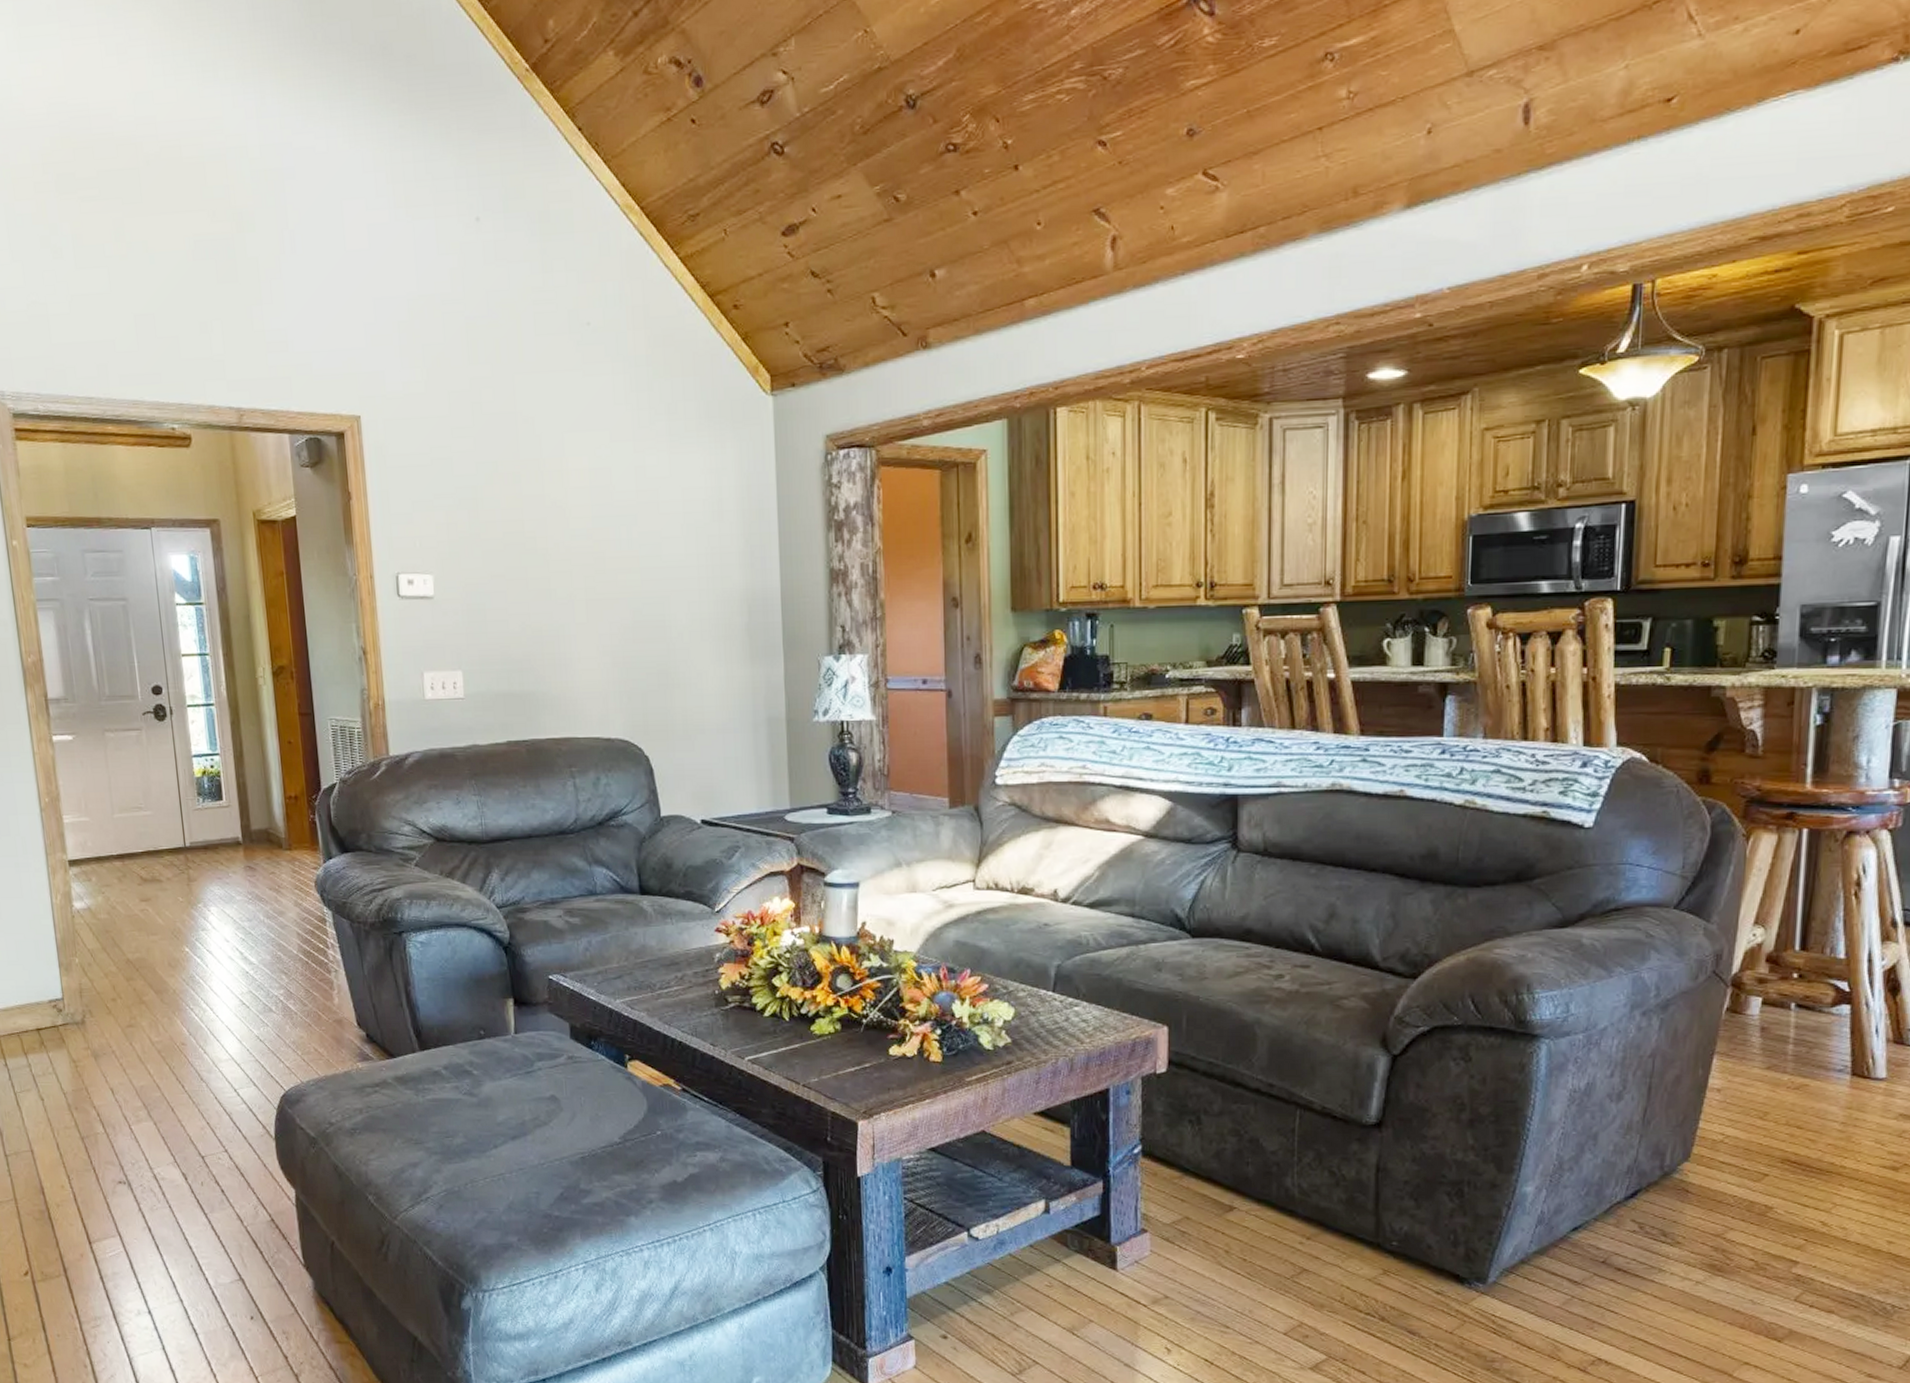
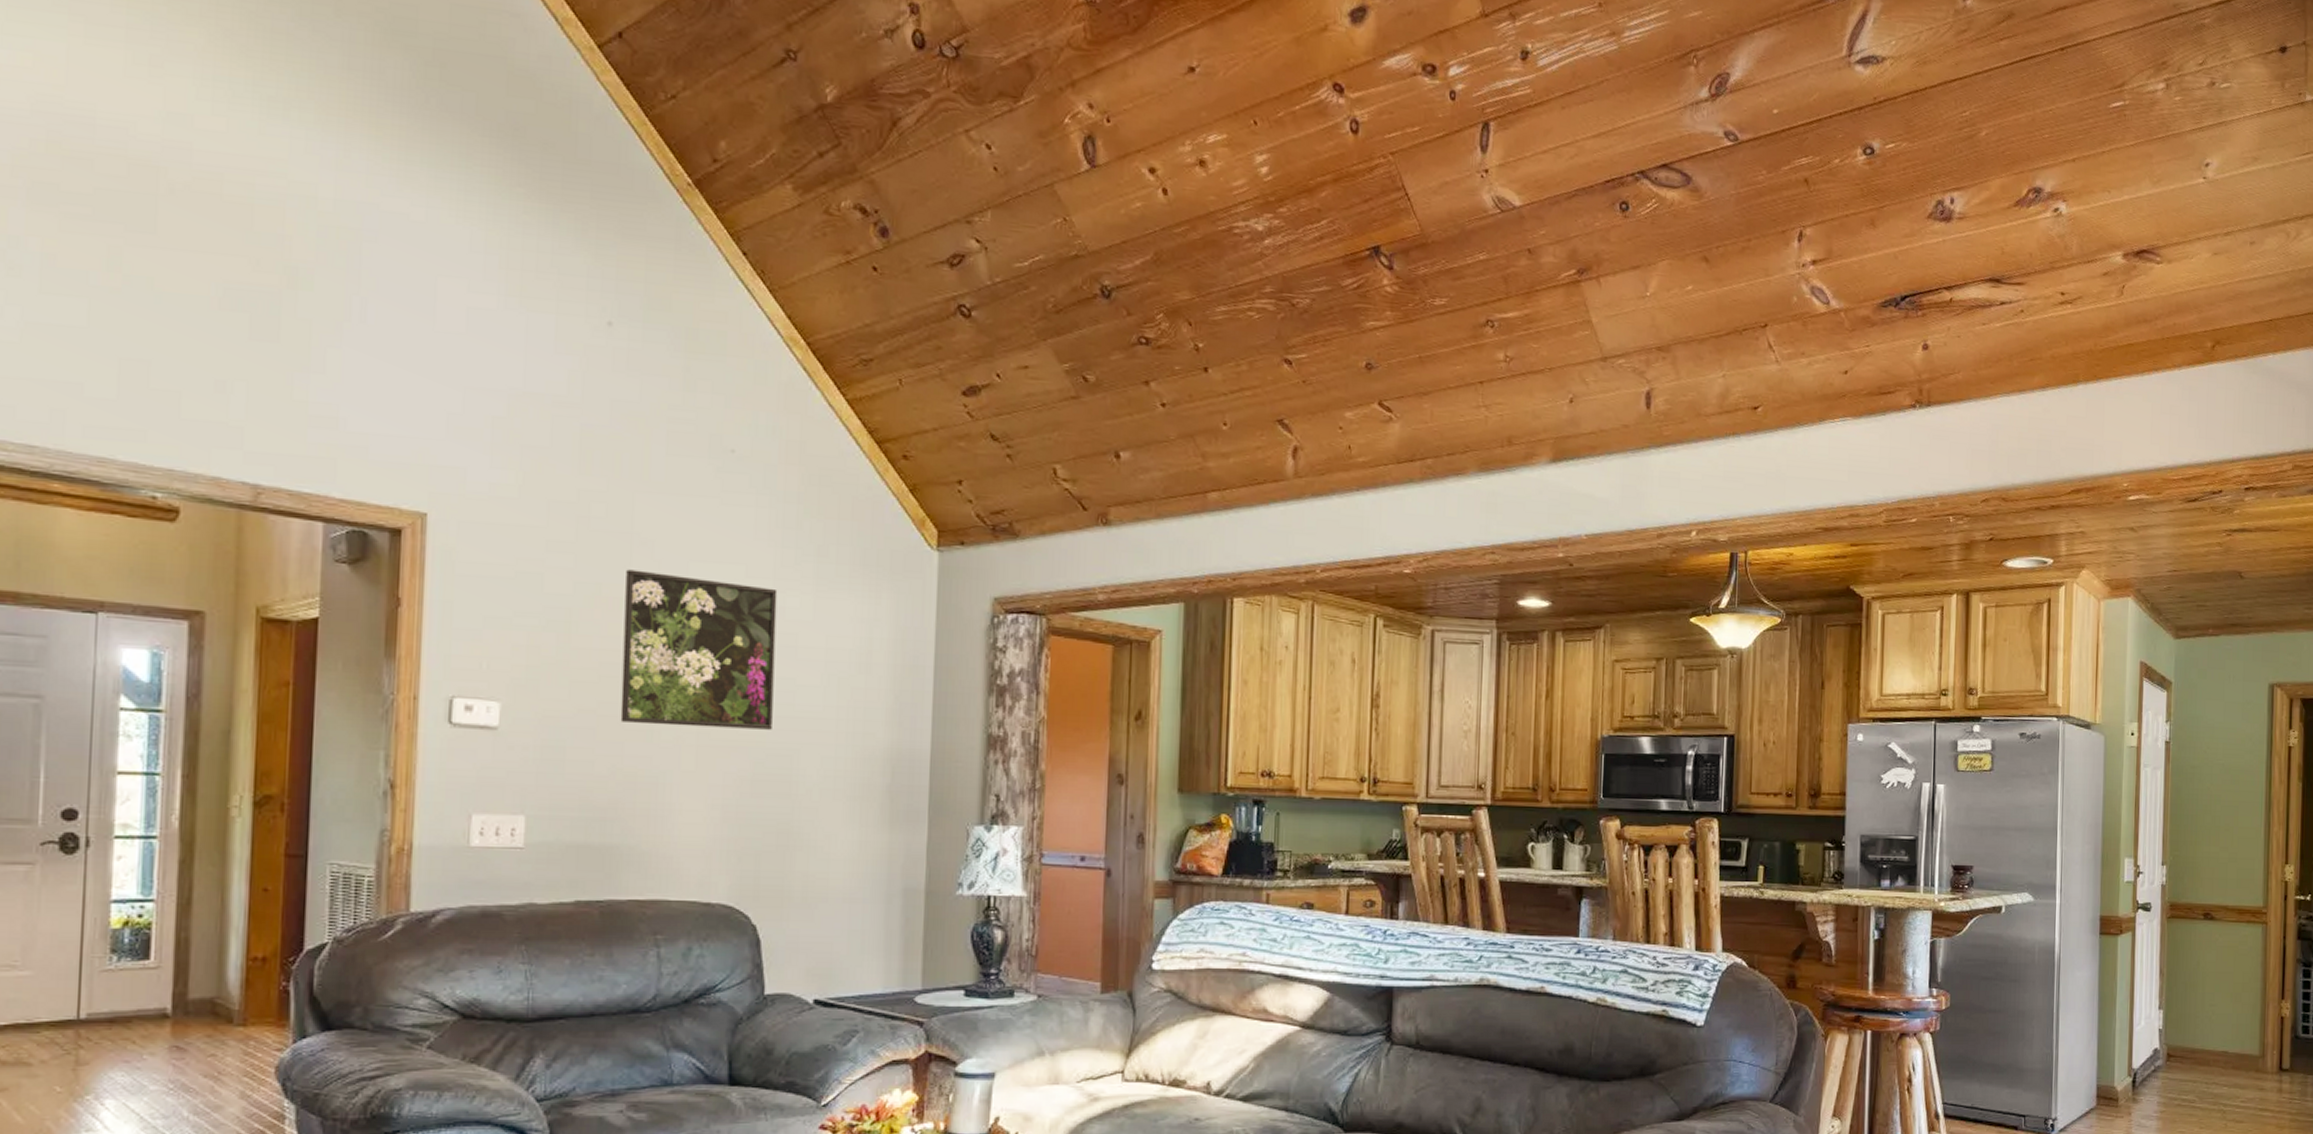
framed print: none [515,445,645,584] -> present [620,569,778,730]

